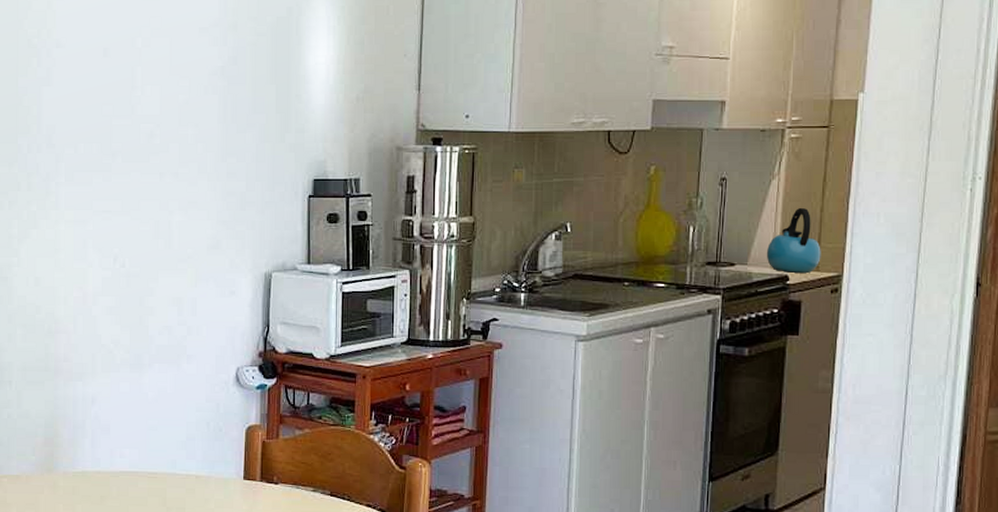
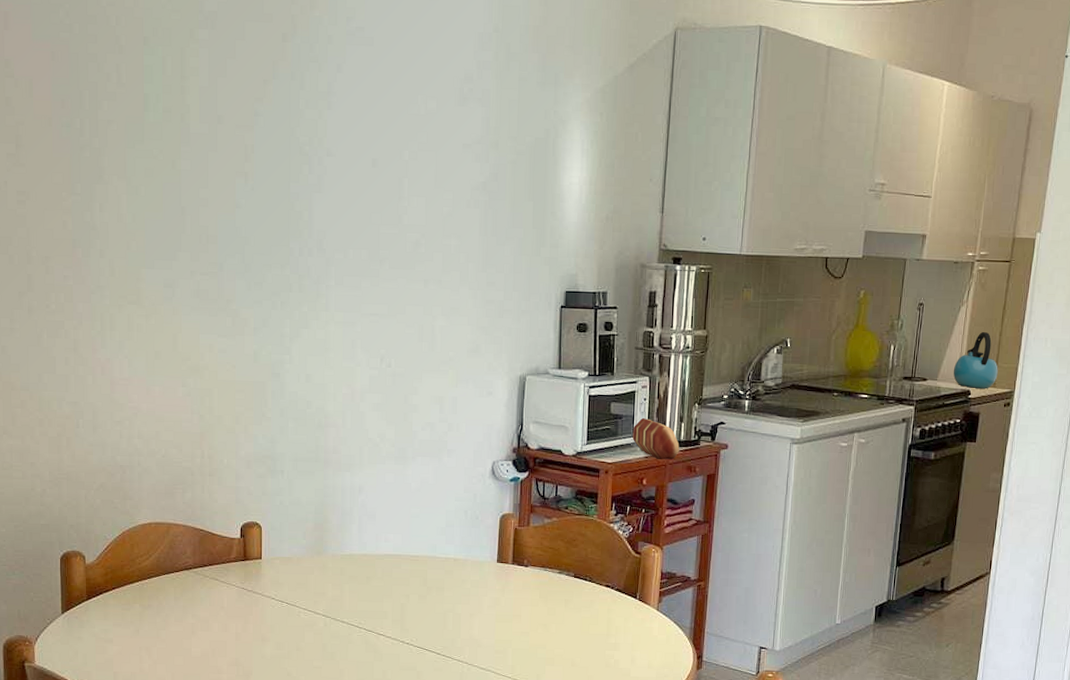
bread loaf: none [392,315,447,362] -> present [632,417,680,460]

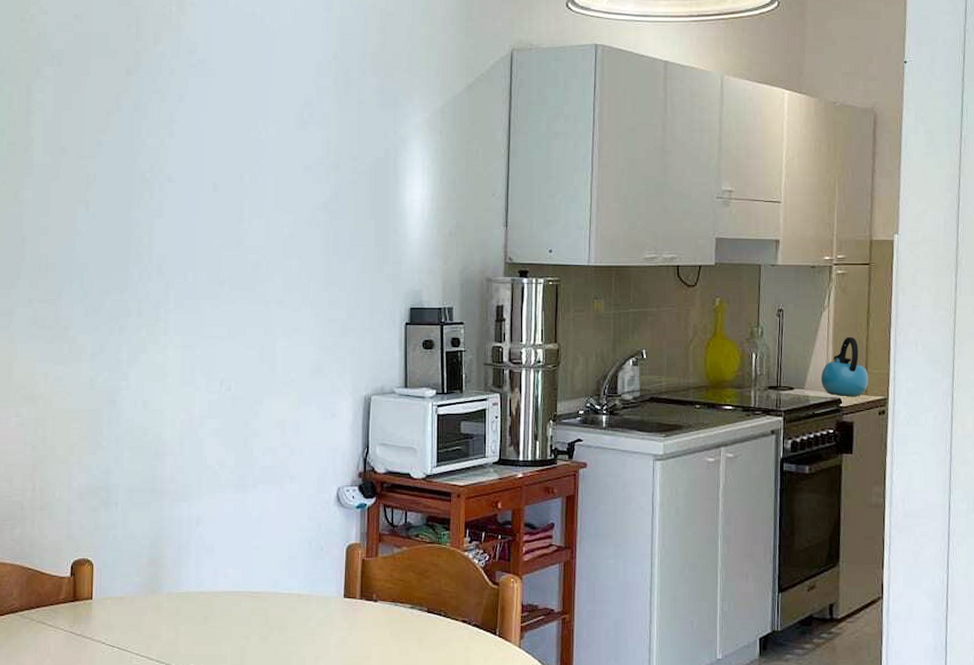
bread loaf: present [632,417,680,460] -> none [484,436,535,481]

